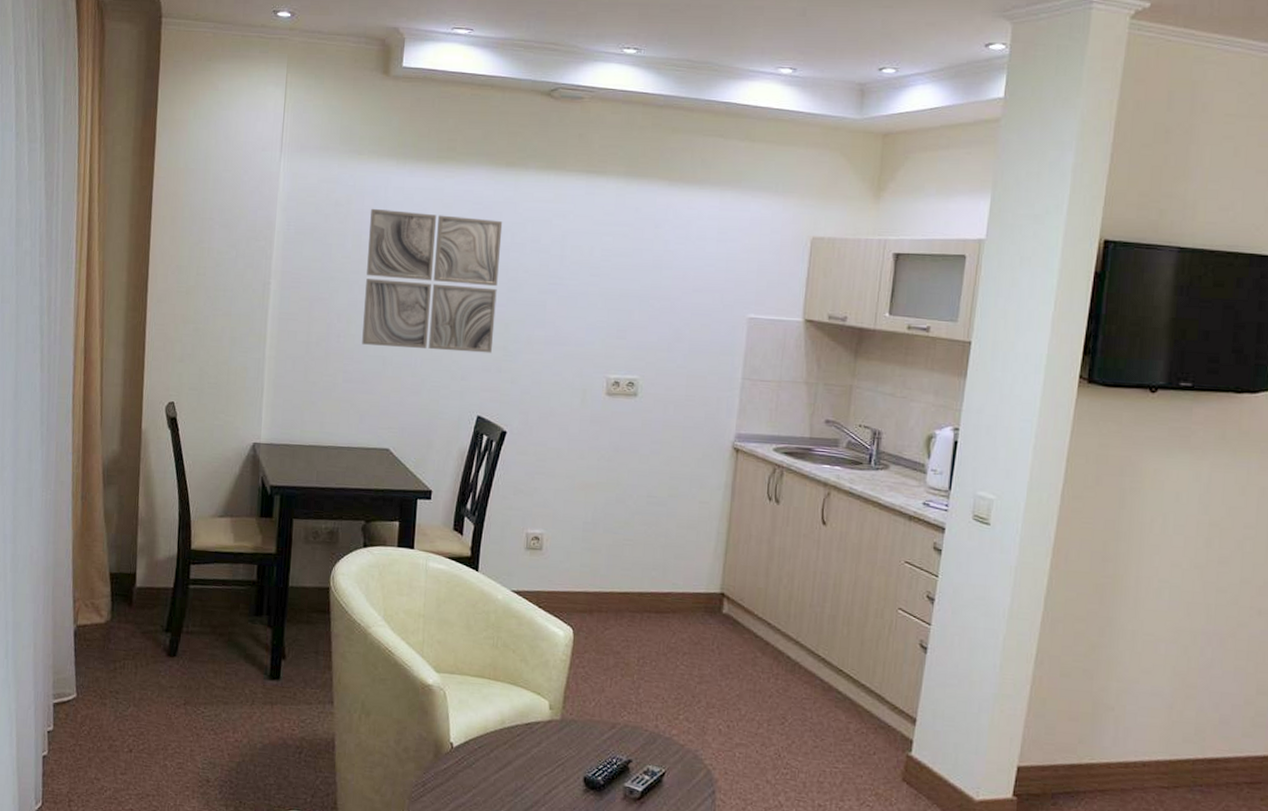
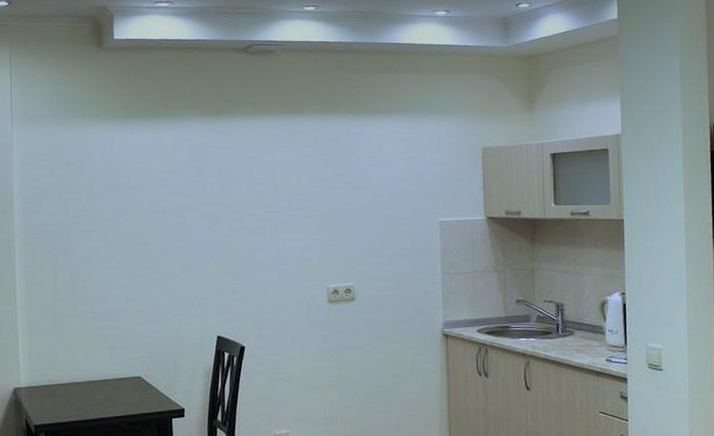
wall art: present [362,208,503,353] -> none [100,162,223,286]

